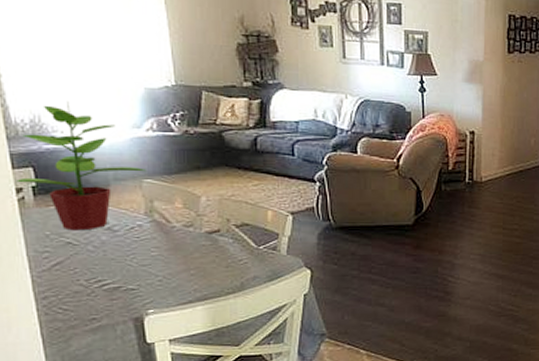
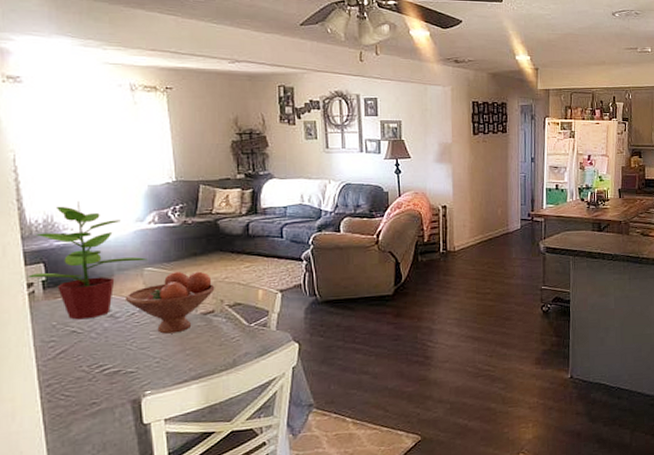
fruit bowl: none [122,185,220,251] -> present [124,271,215,334]

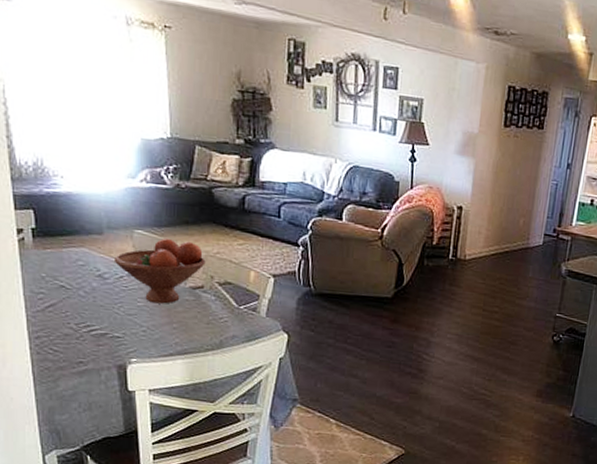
potted plant: present [28,201,149,320] -> none [18,147,139,276]

